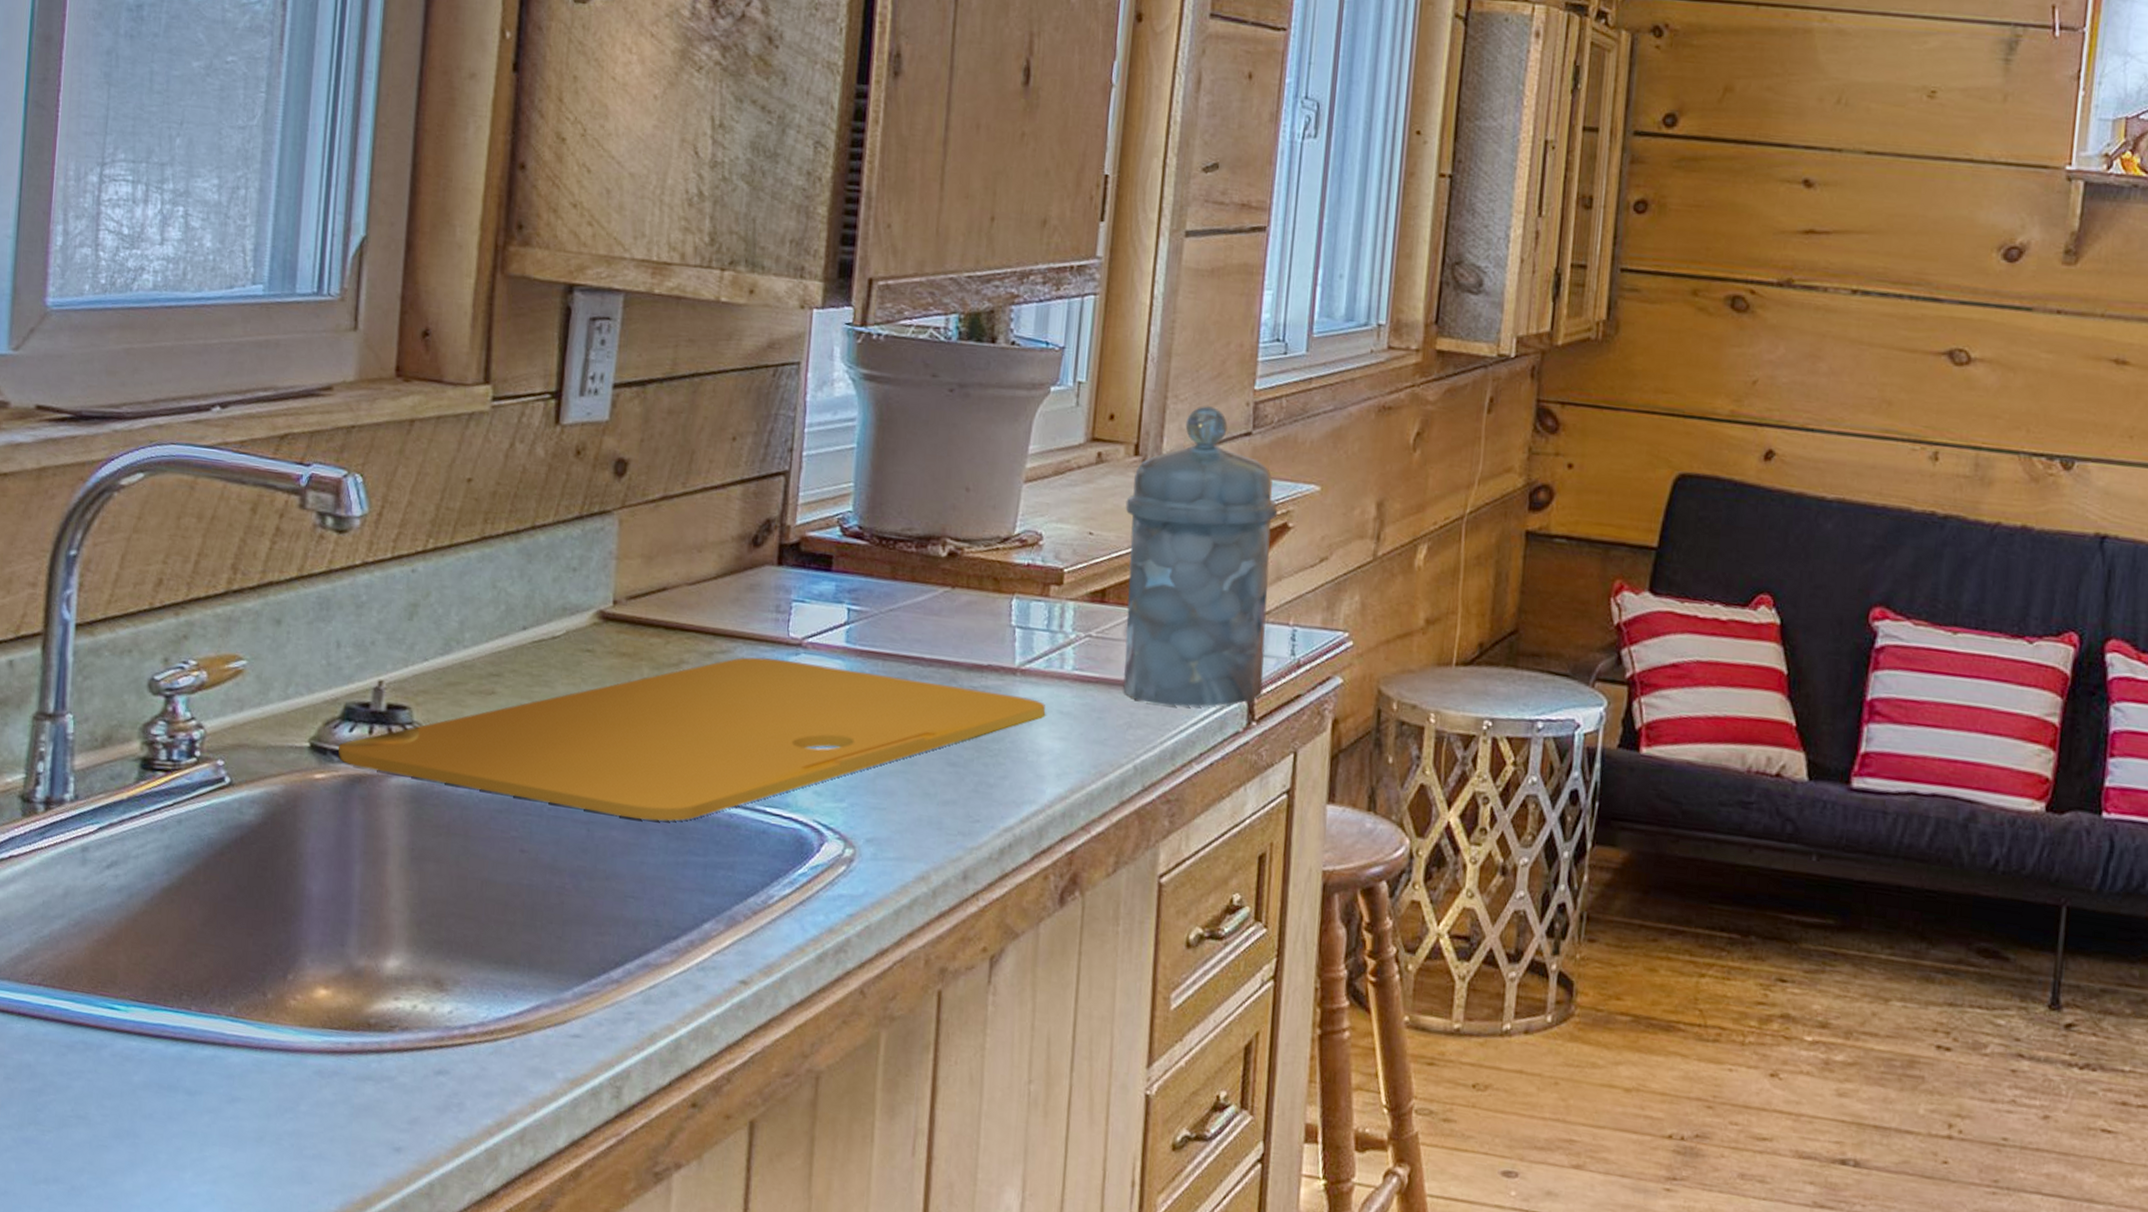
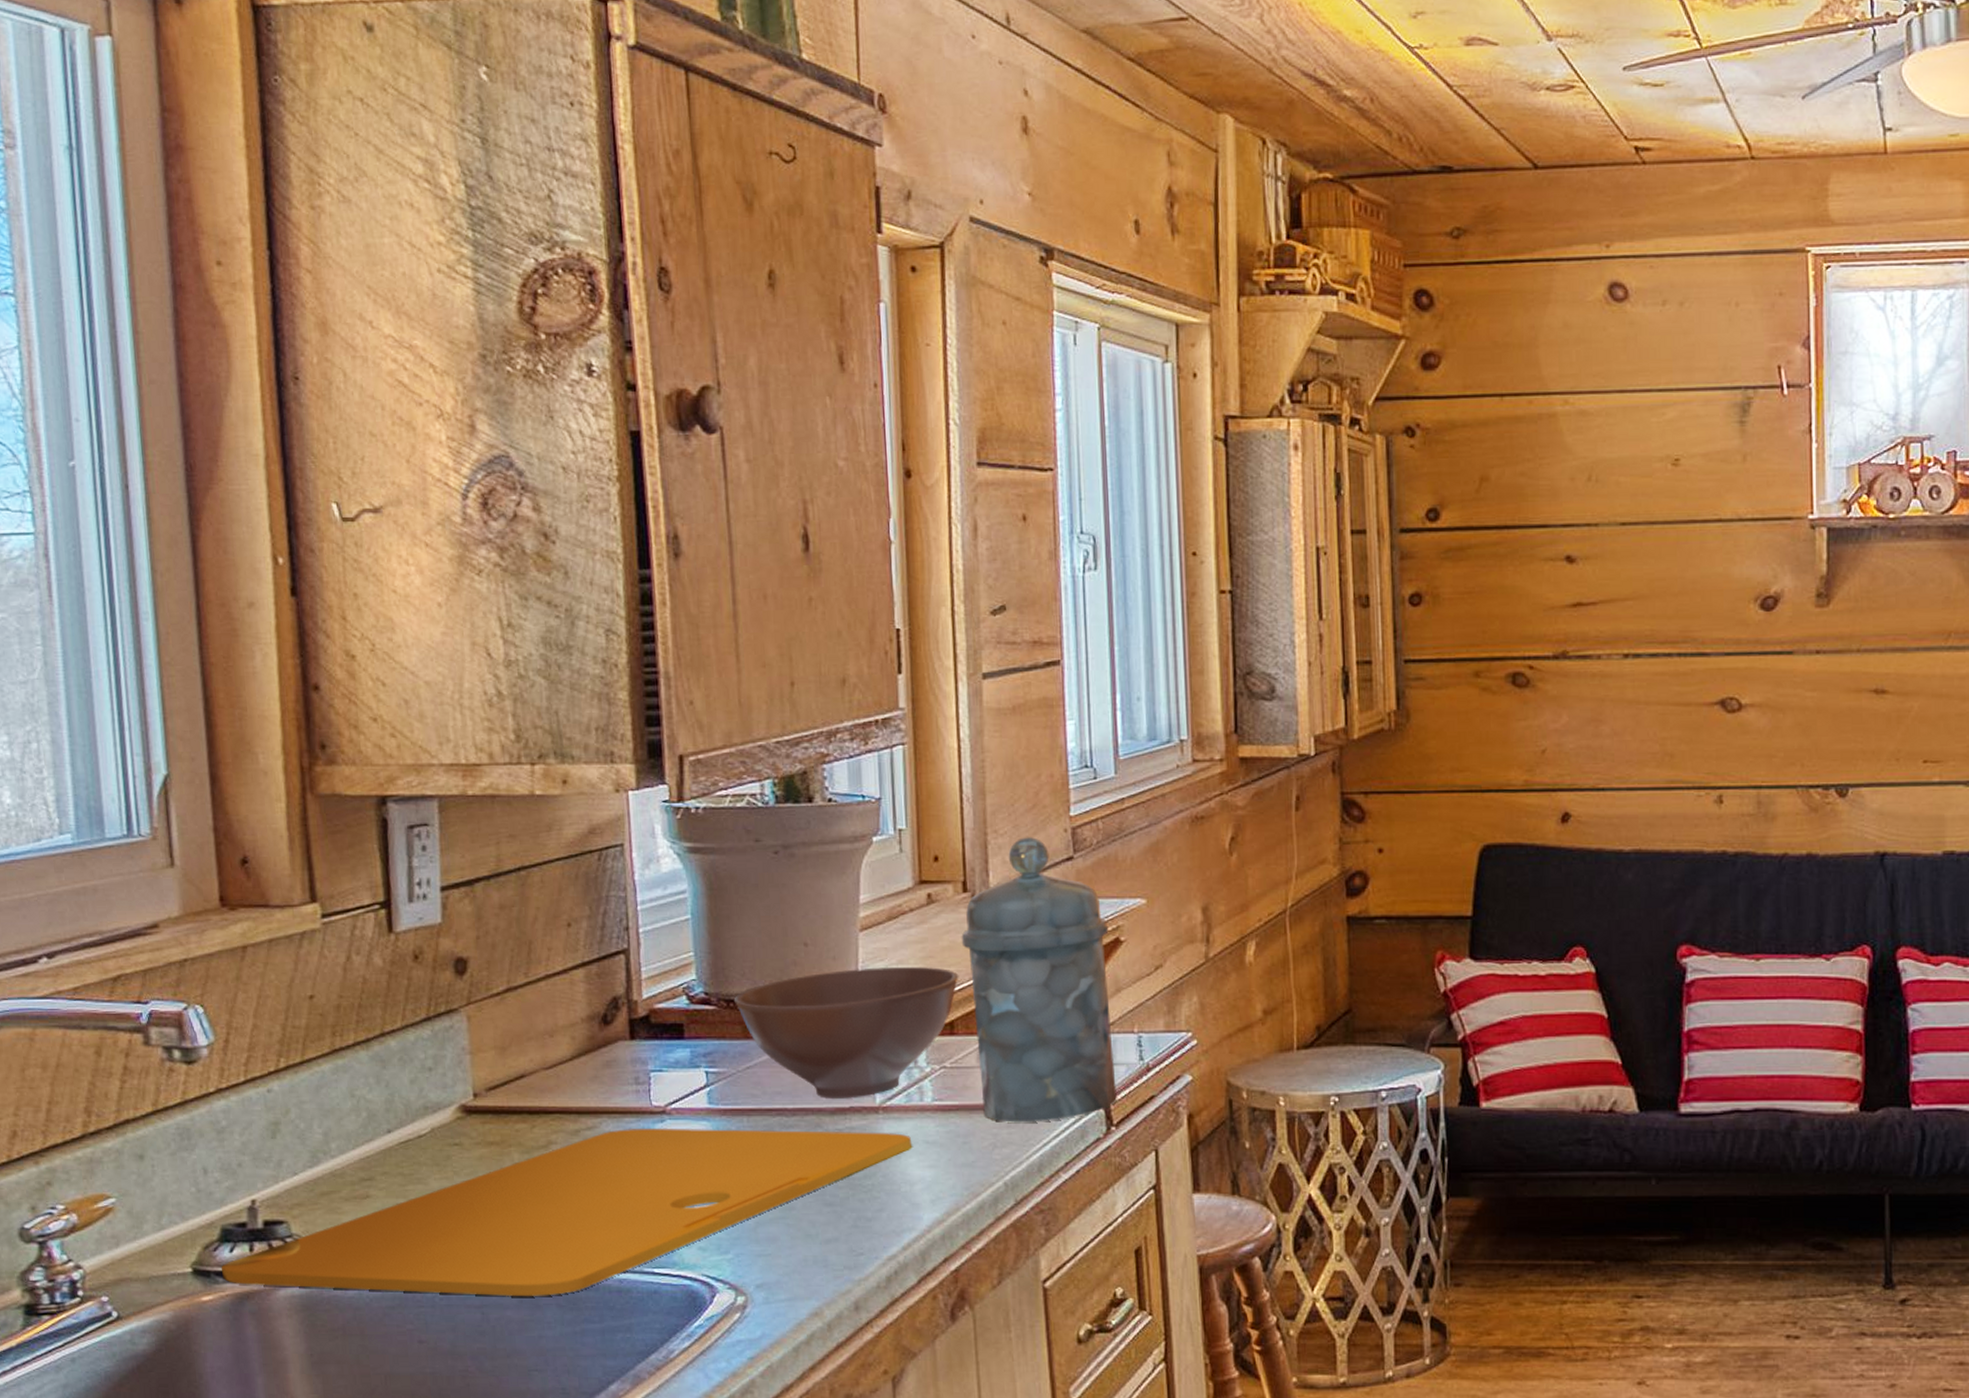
bowl: none [886,521,1118,656] -> present [733,967,959,1099]

